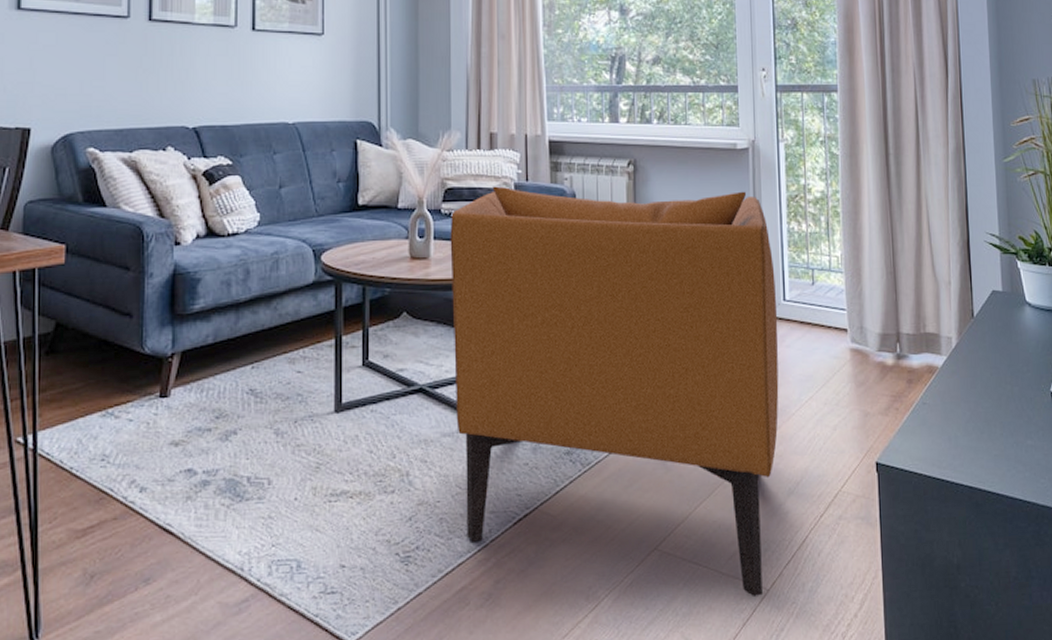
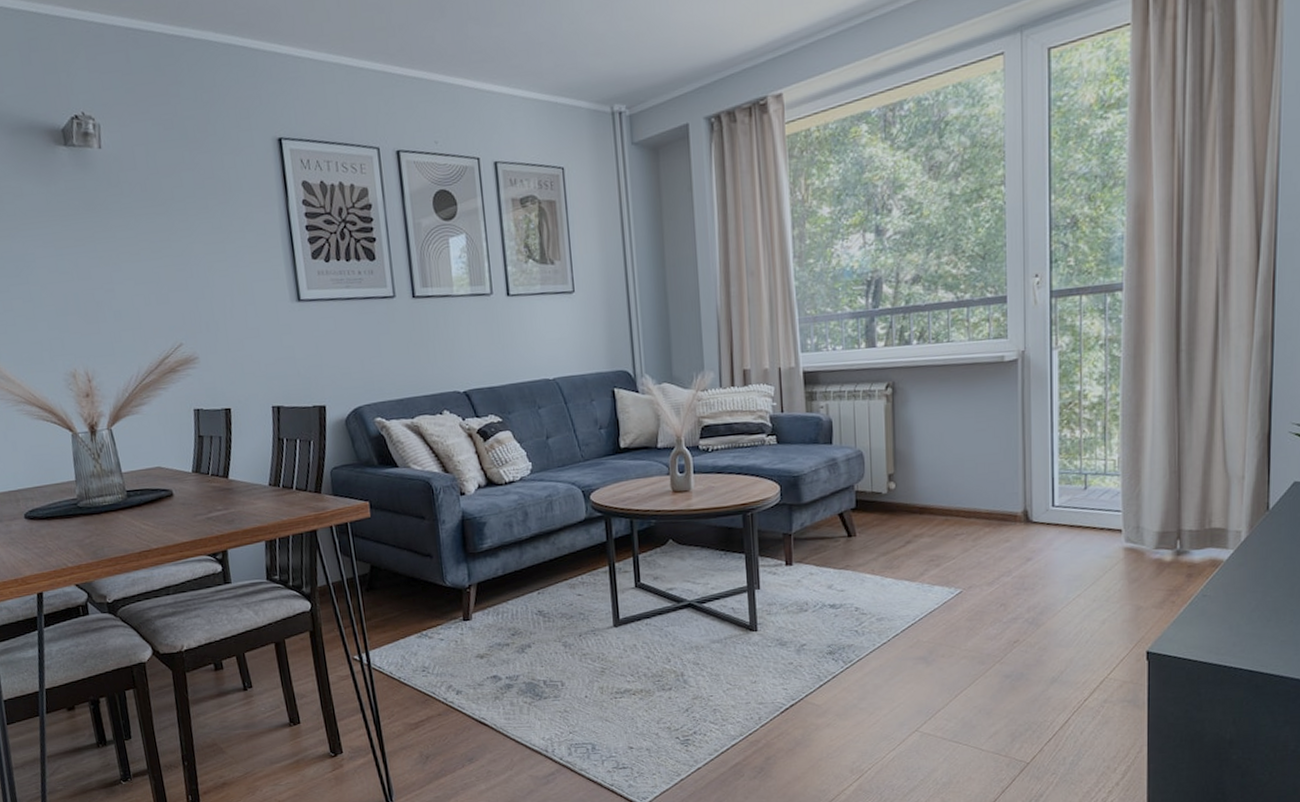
armchair: present [450,186,779,598] -> none [708,403,1046,770]

